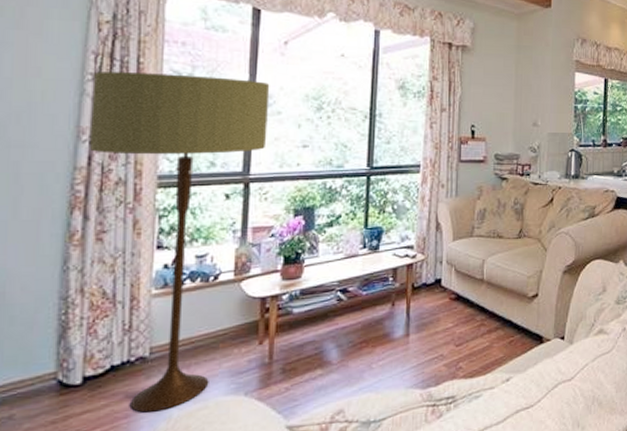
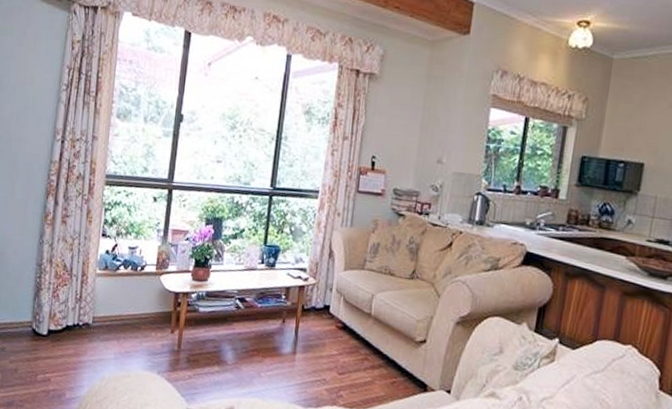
floor lamp: present [90,71,270,413] -> none [62,83,194,370]

